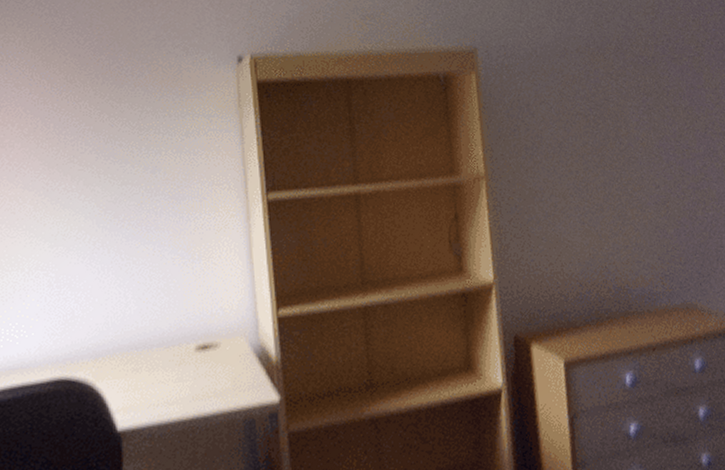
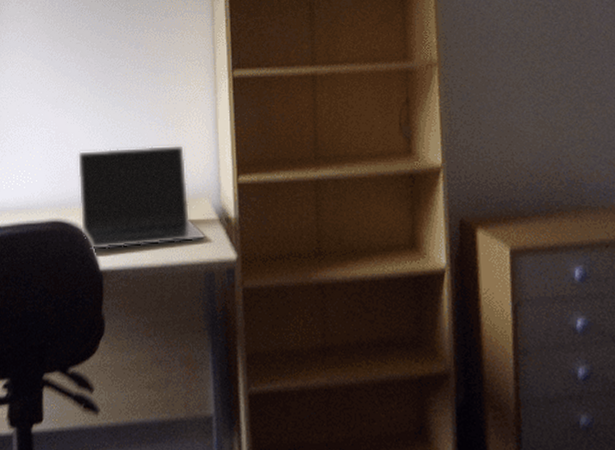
laptop: none [84,279,244,409] -> present [77,144,206,250]

